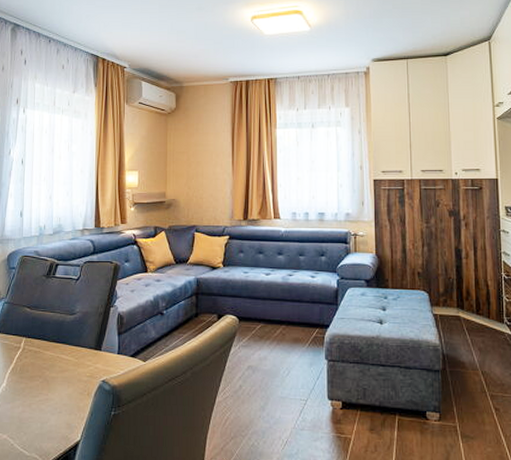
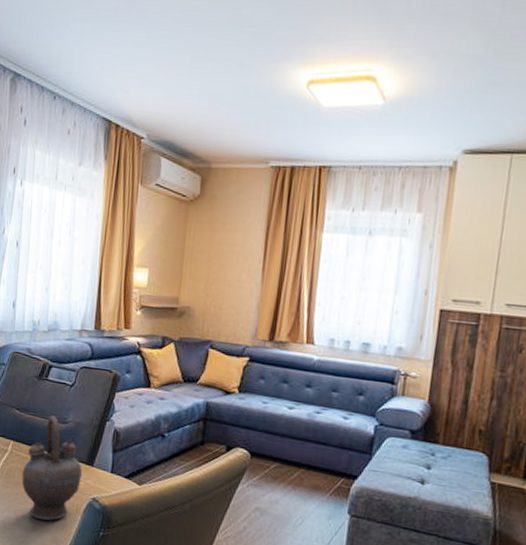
teapot: none [35,309,91,410] -> present [21,416,82,521]

